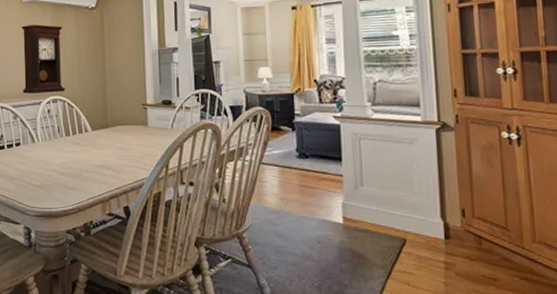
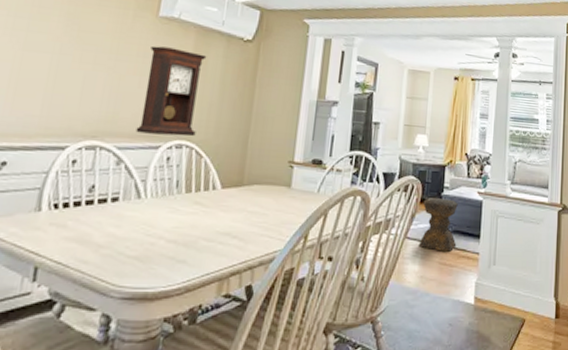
stool: none [274,125,316,175] -> present [418,198,458,252]

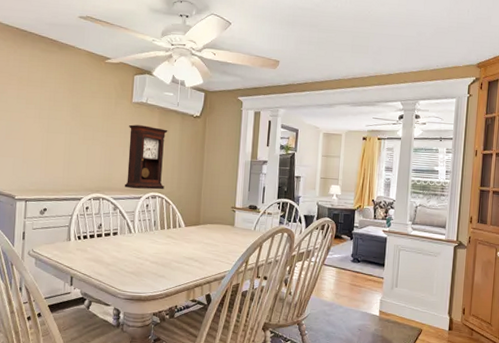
stool: present [418,198,458,252] -> none [333,235,366,276]

